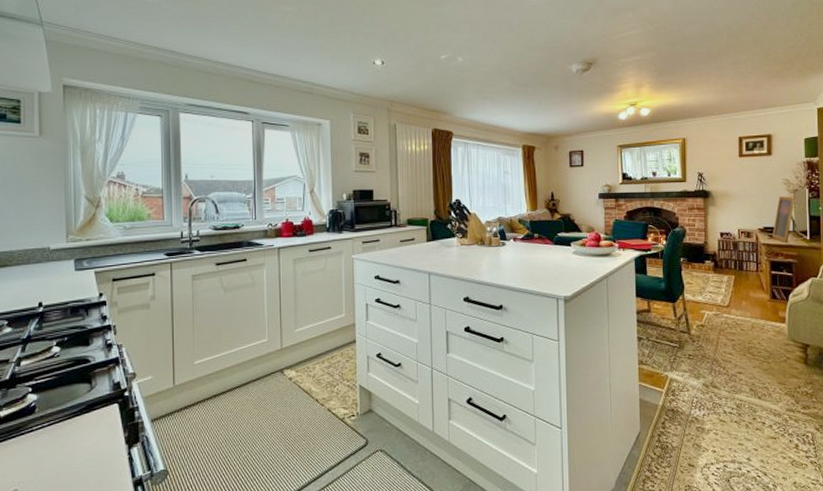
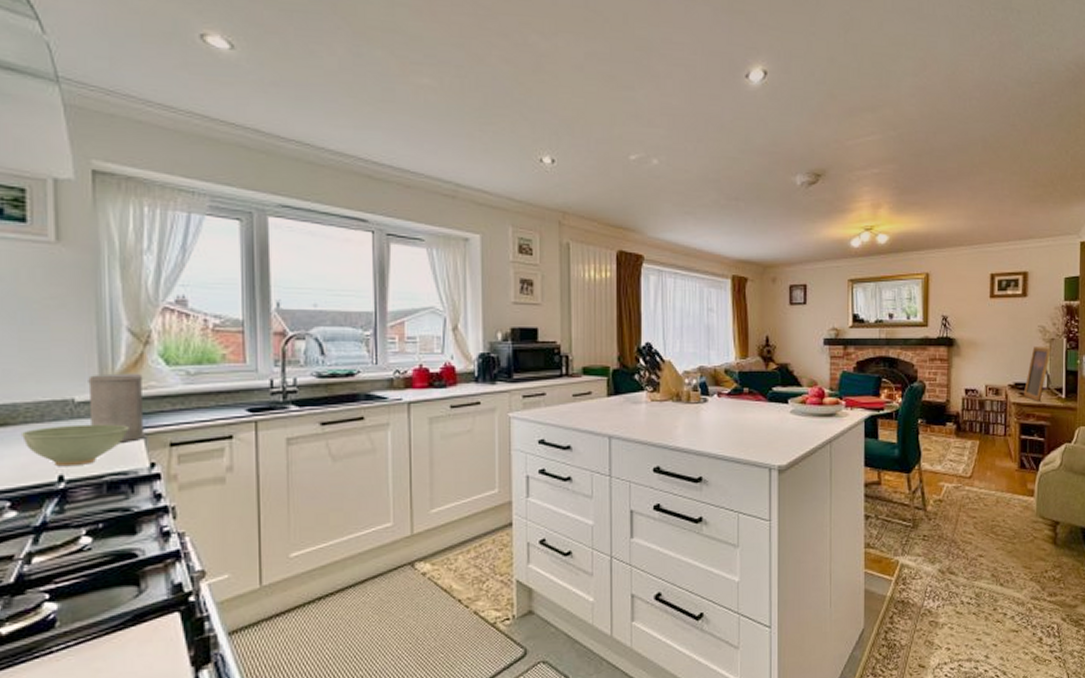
bowl: none [16,265,85,296] -> present [22,424,129,467]
canister: none [59,228,96,279] -> present [88,373,145,443]

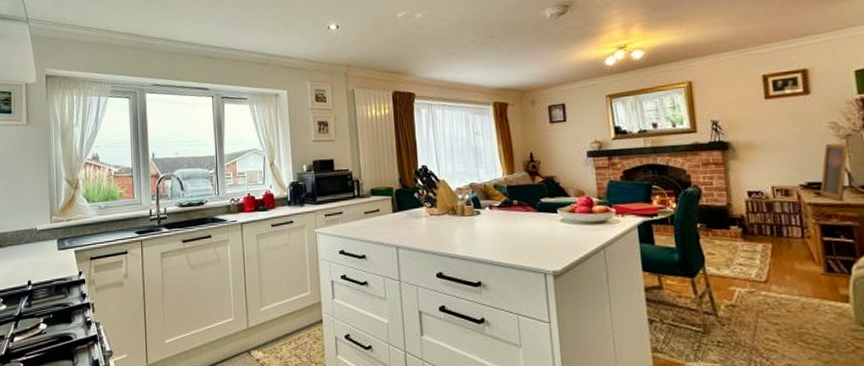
bowl: present [22,424,129,467] -> none [9,244,67,275]
canister: present [88,373,145,443] -> none [44,209,76,258]

